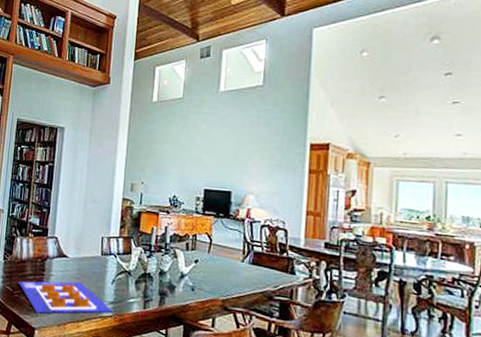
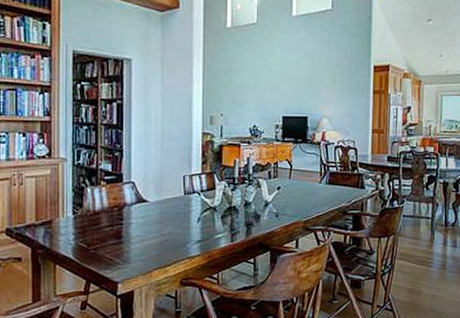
poster: present [19,281,113,314] -> none [94,225,201,267]

